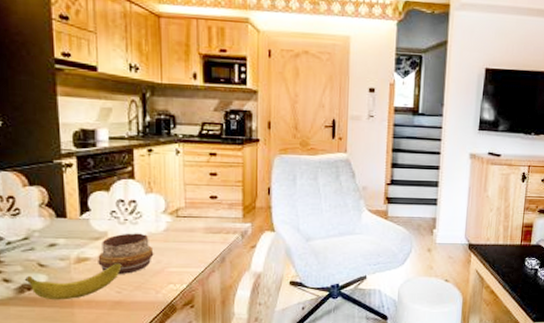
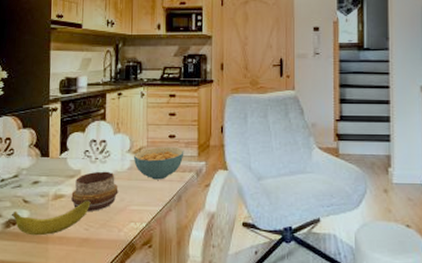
cereal bowl: none [169,208,228,242] -> present [133,147,184,180]

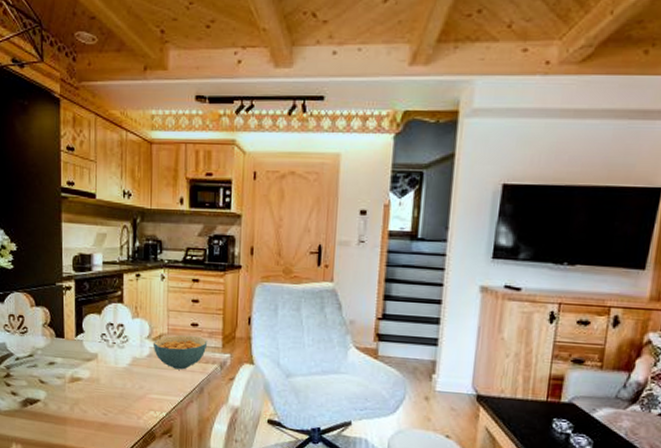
banana: present [11,199,91,236] -> none [28,384,109,417]
decorative bowl: present [71,171,118,211] -> none [88,356,137,397]

